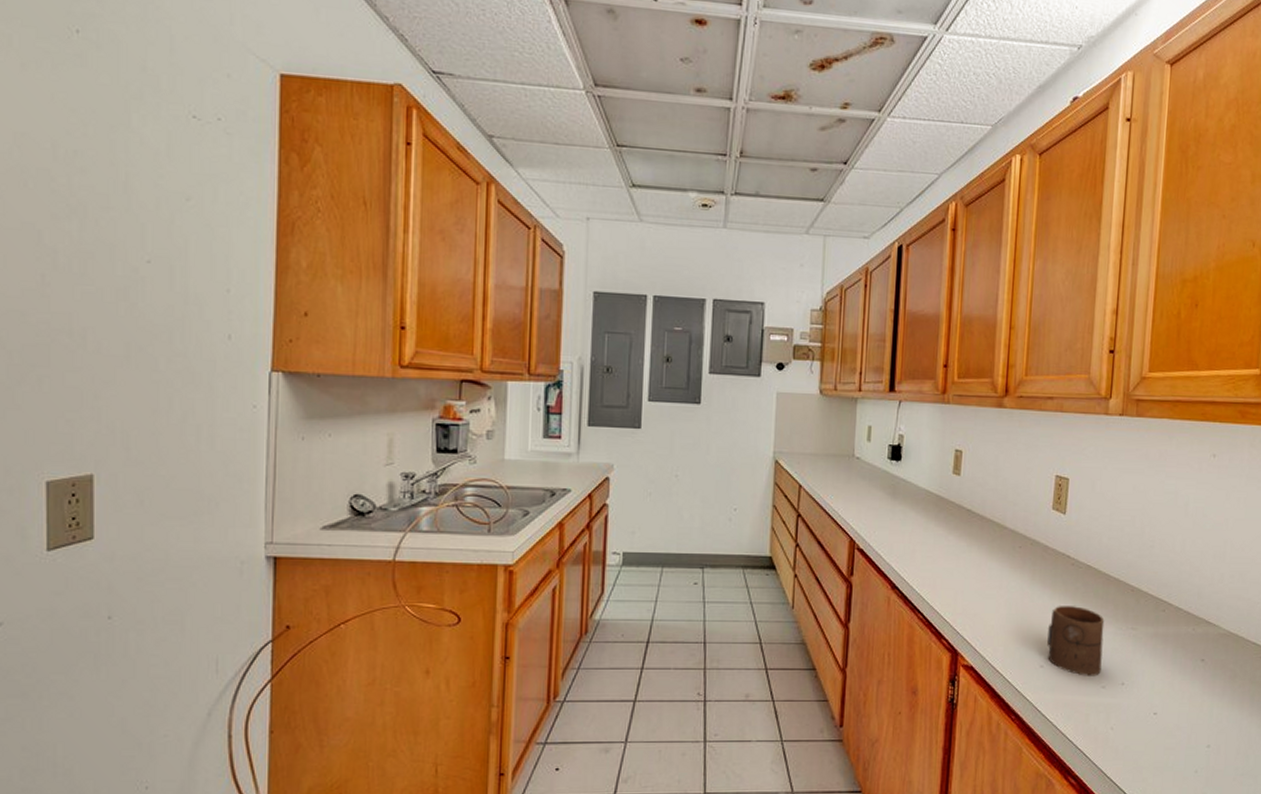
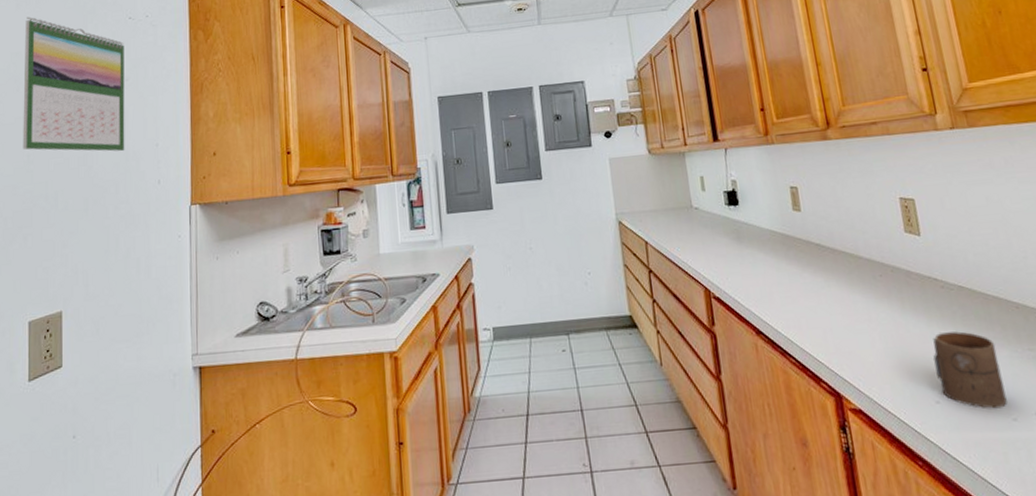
calendar: none [34,85,185,292] -> present [22,16,125,152]

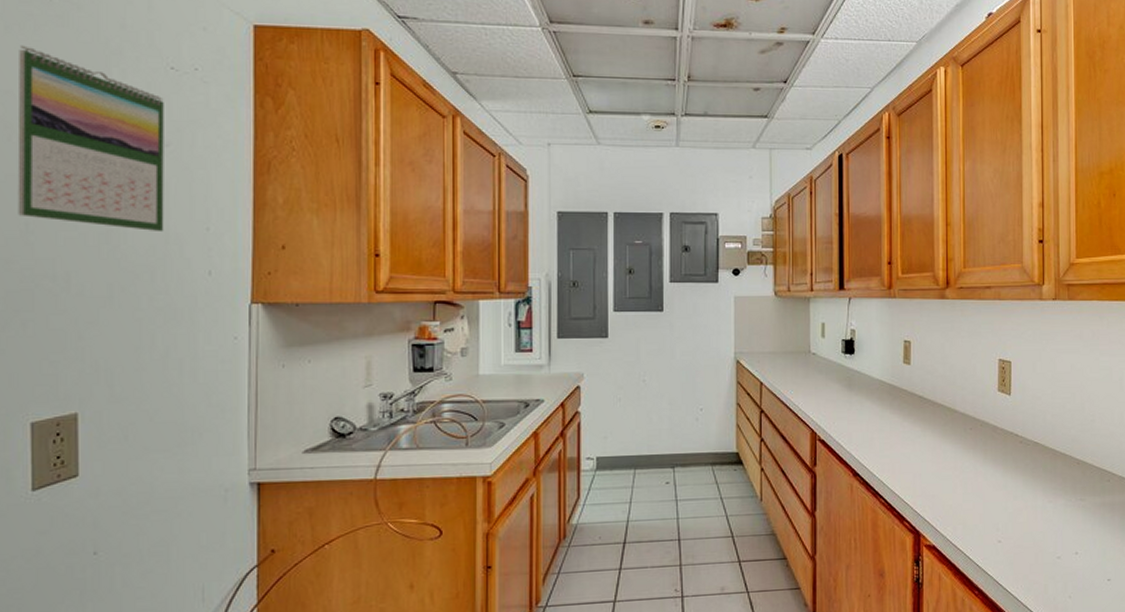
cup: present [933,331,1008,409] -> none [1003,481,1055,548]

